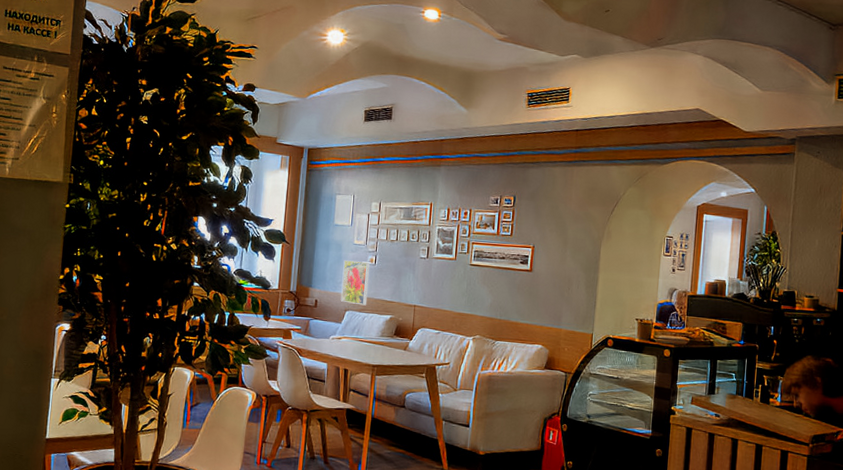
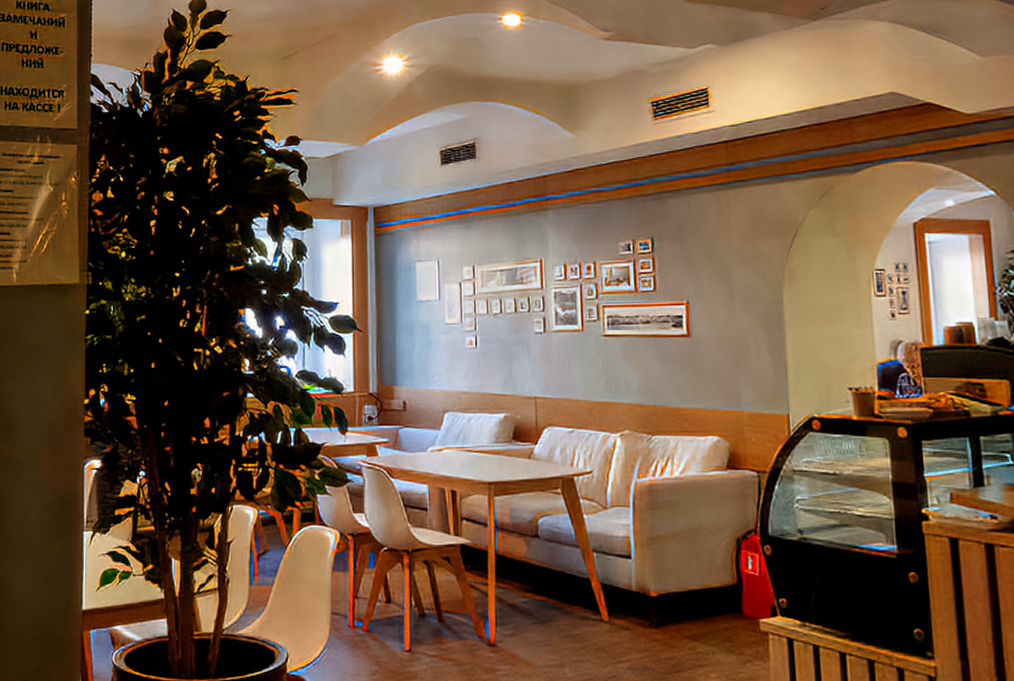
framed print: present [340,260,370,306] -> none [434,345,470,403]

